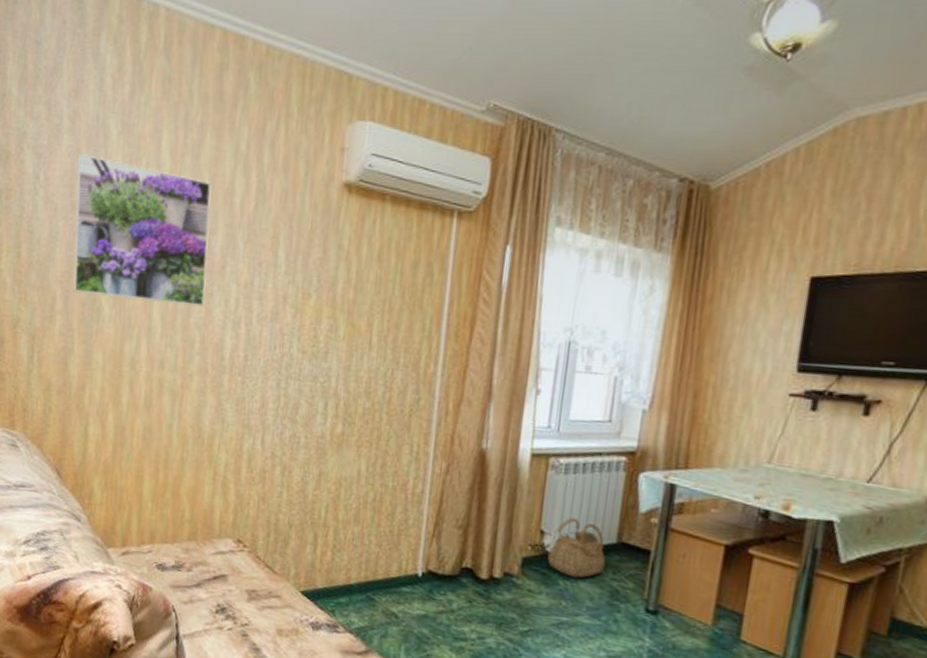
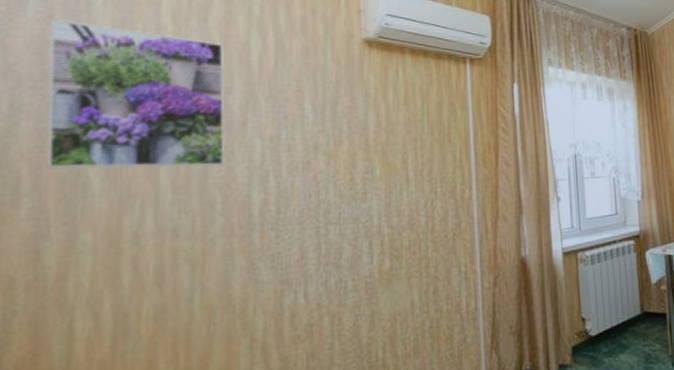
basket: present [547,517,606,579] -> none [591,300,637,354]

